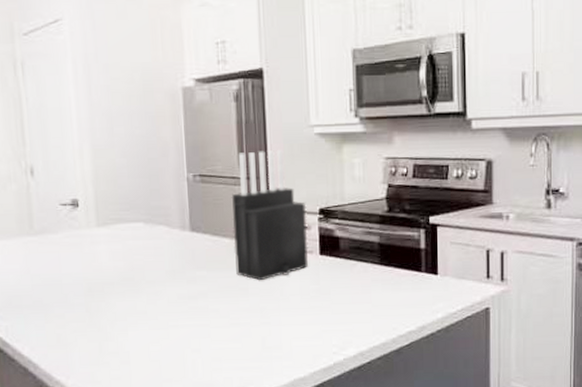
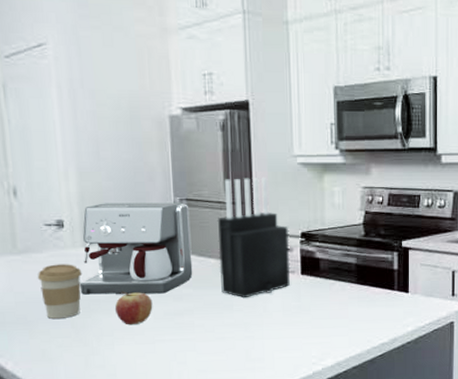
coffee cup: none [52,245,97,302] -> present [37,264,82,319]
coffee maker: none [93,179,207,277] -> present [79,202,193,295]
fruit: none [129,273,167,310] -> present [115,291,153,325]

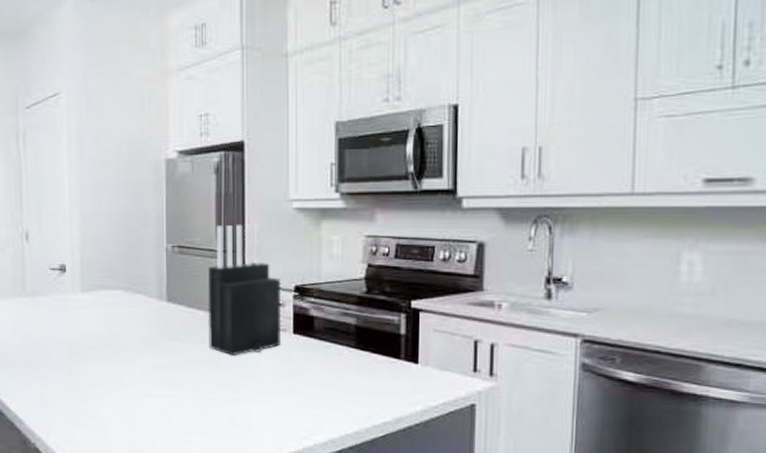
coffee cup: present [37,264,82,319] -> none [41,308,80,363]
coffee maker: present [79,202,193,295] -> none [76,248,181,345]
fruit: present [115,291,153,325] -> none [107,340,142,376]

